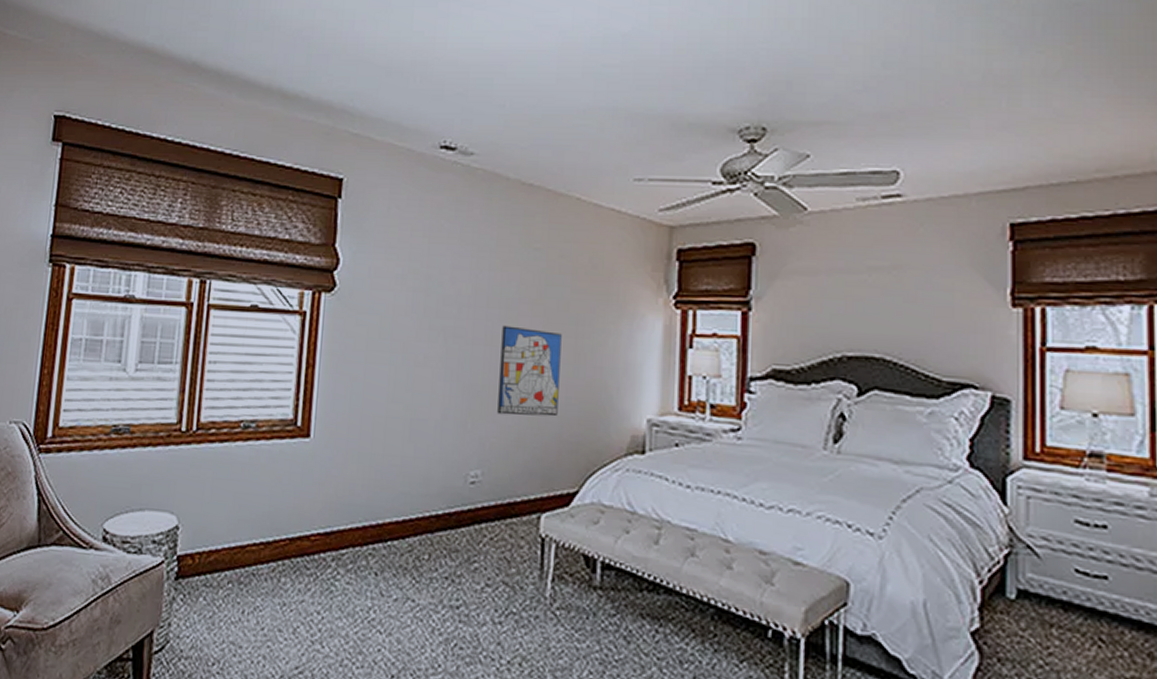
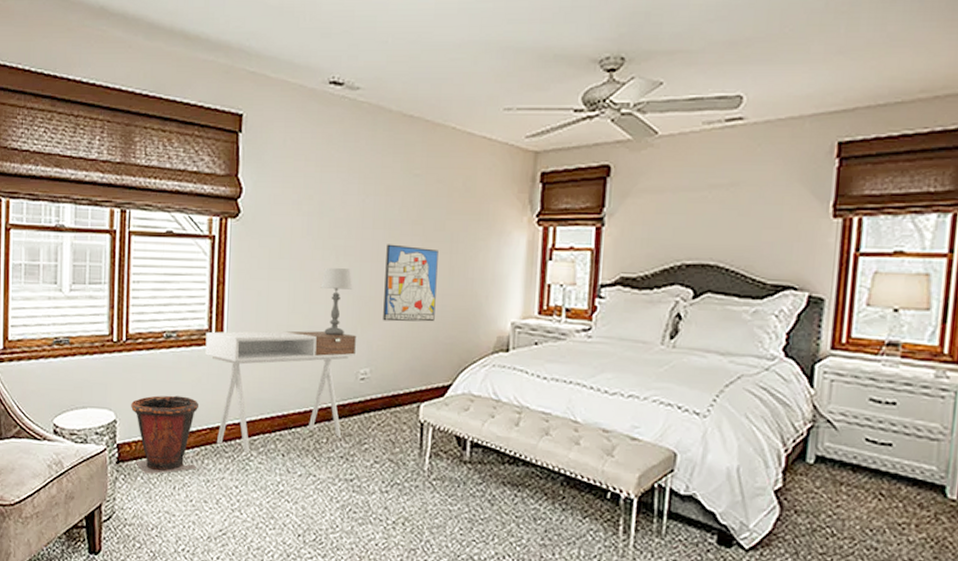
waste bin: none [197,497,277,595] -> present [131,395,198,474]
desk: none [288,422,469,572] -> present [205,330,359,454]
table lamp: none [425,351,463,431] -> present [320,268,353,337]

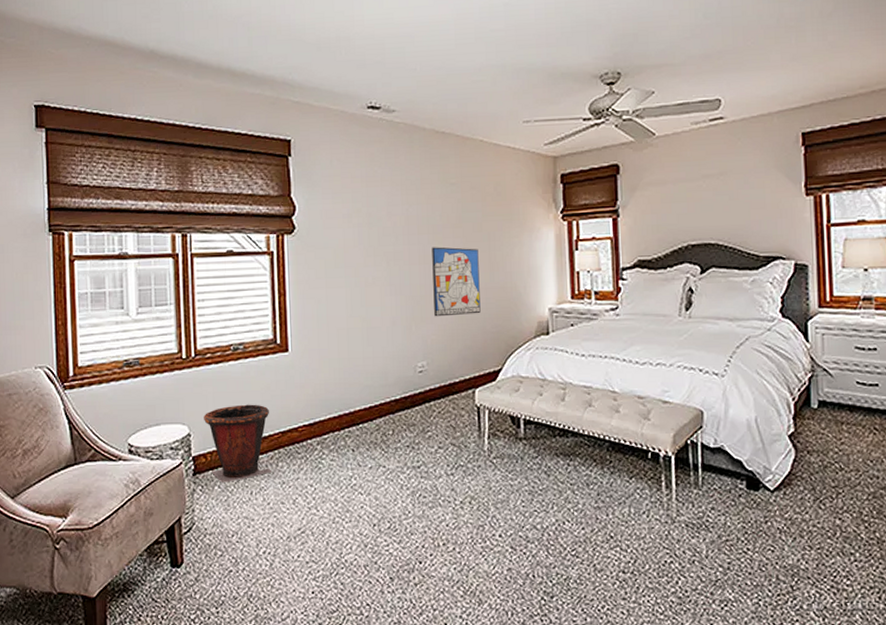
desk: present [205,330,359,454] -> none [271,330,414,453]
table lamp: present [320,268,353,337] -> none [375,272,405,335]

